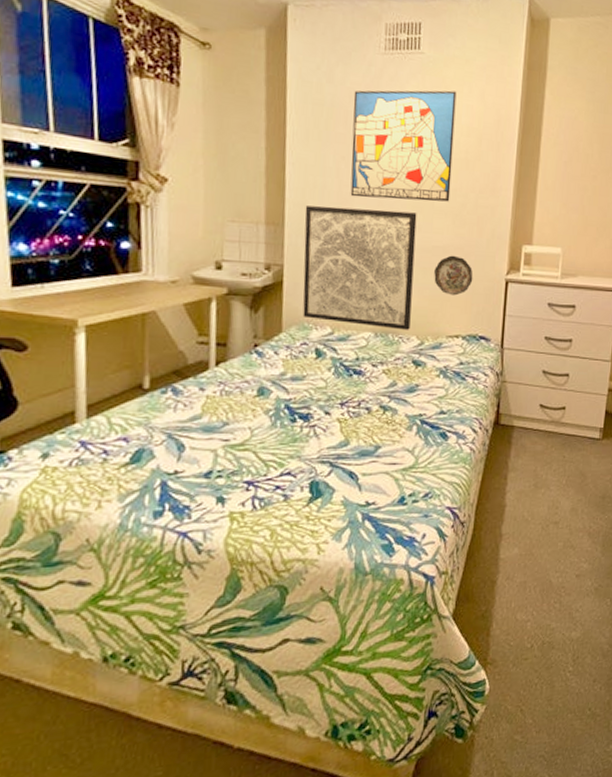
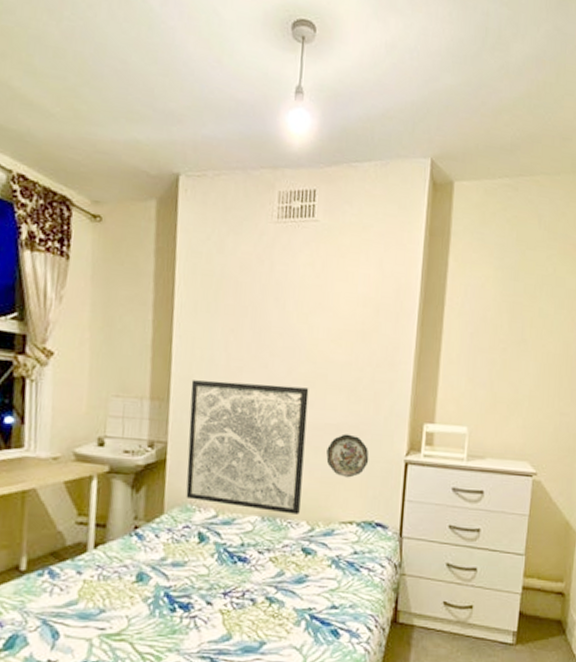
wall art: present [350,90,457,202] -> none [238,259,353,377]

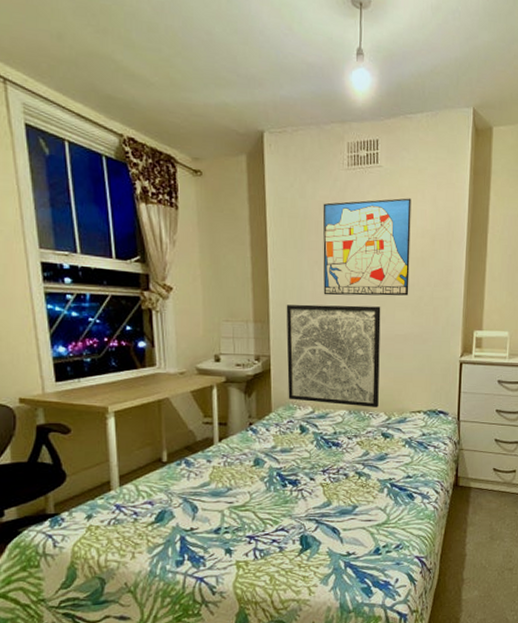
wall art: none [238,259,353,377] -> present [323,198,411,296]
decorative plate: present [326,433,369,478] -> none [397,342,432,377]

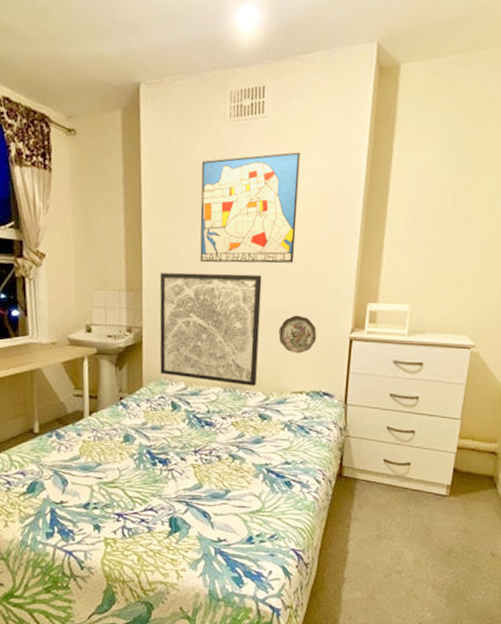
decorative plate: none [397,342,432,377] -> present [278,315,317,354]

